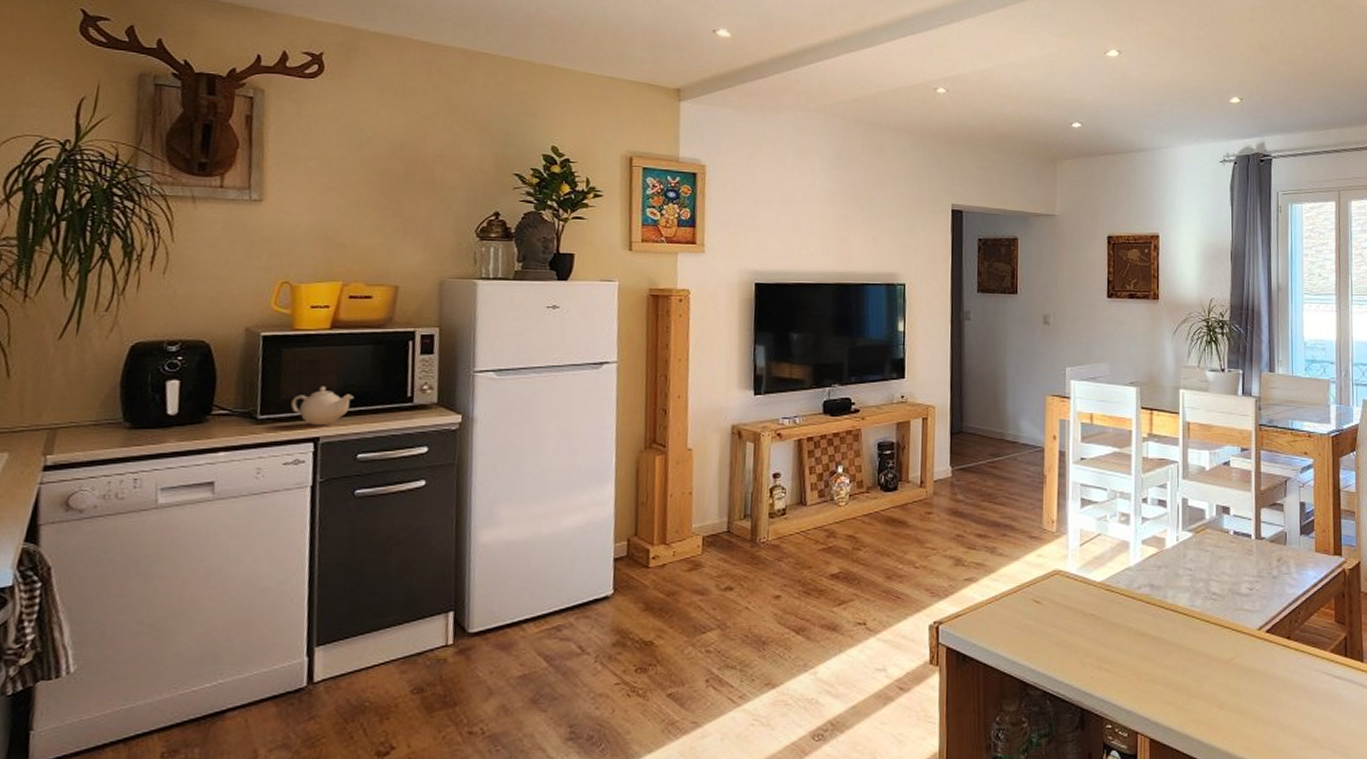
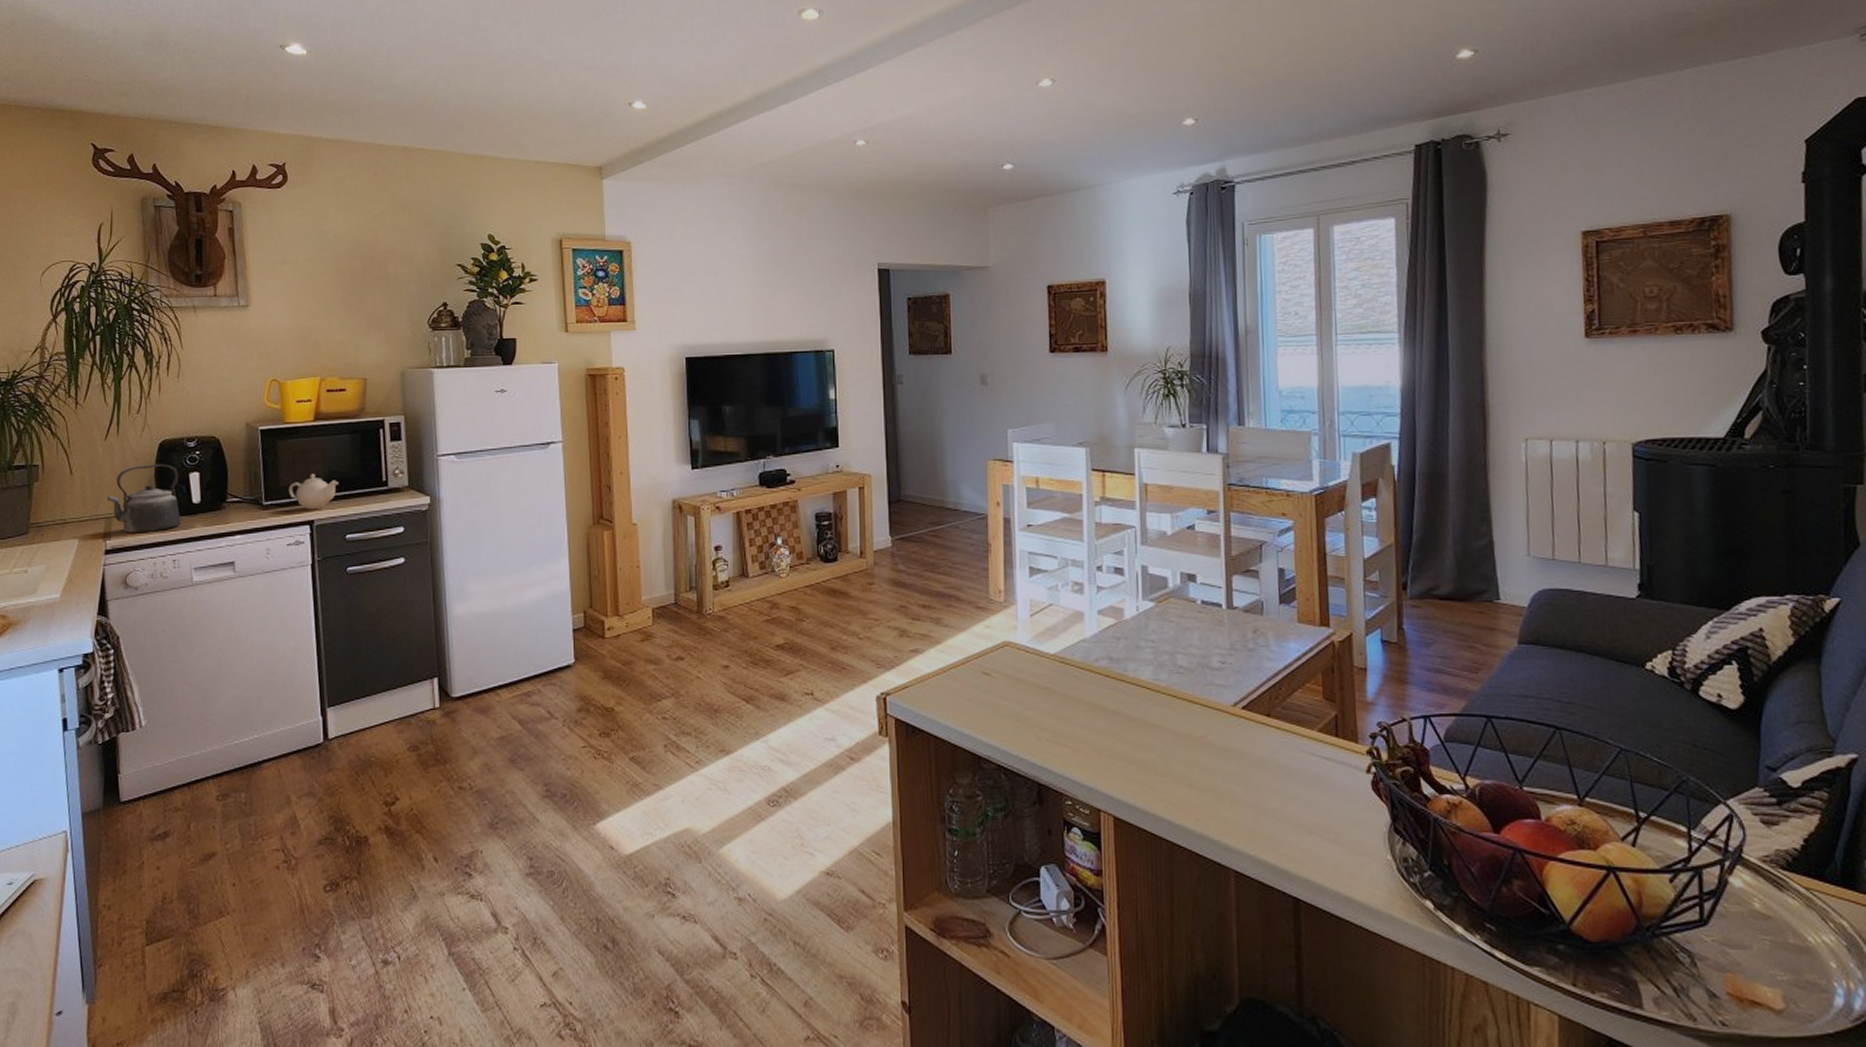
kettle: none [53,369,153,448] -> present [107,464,181,534]

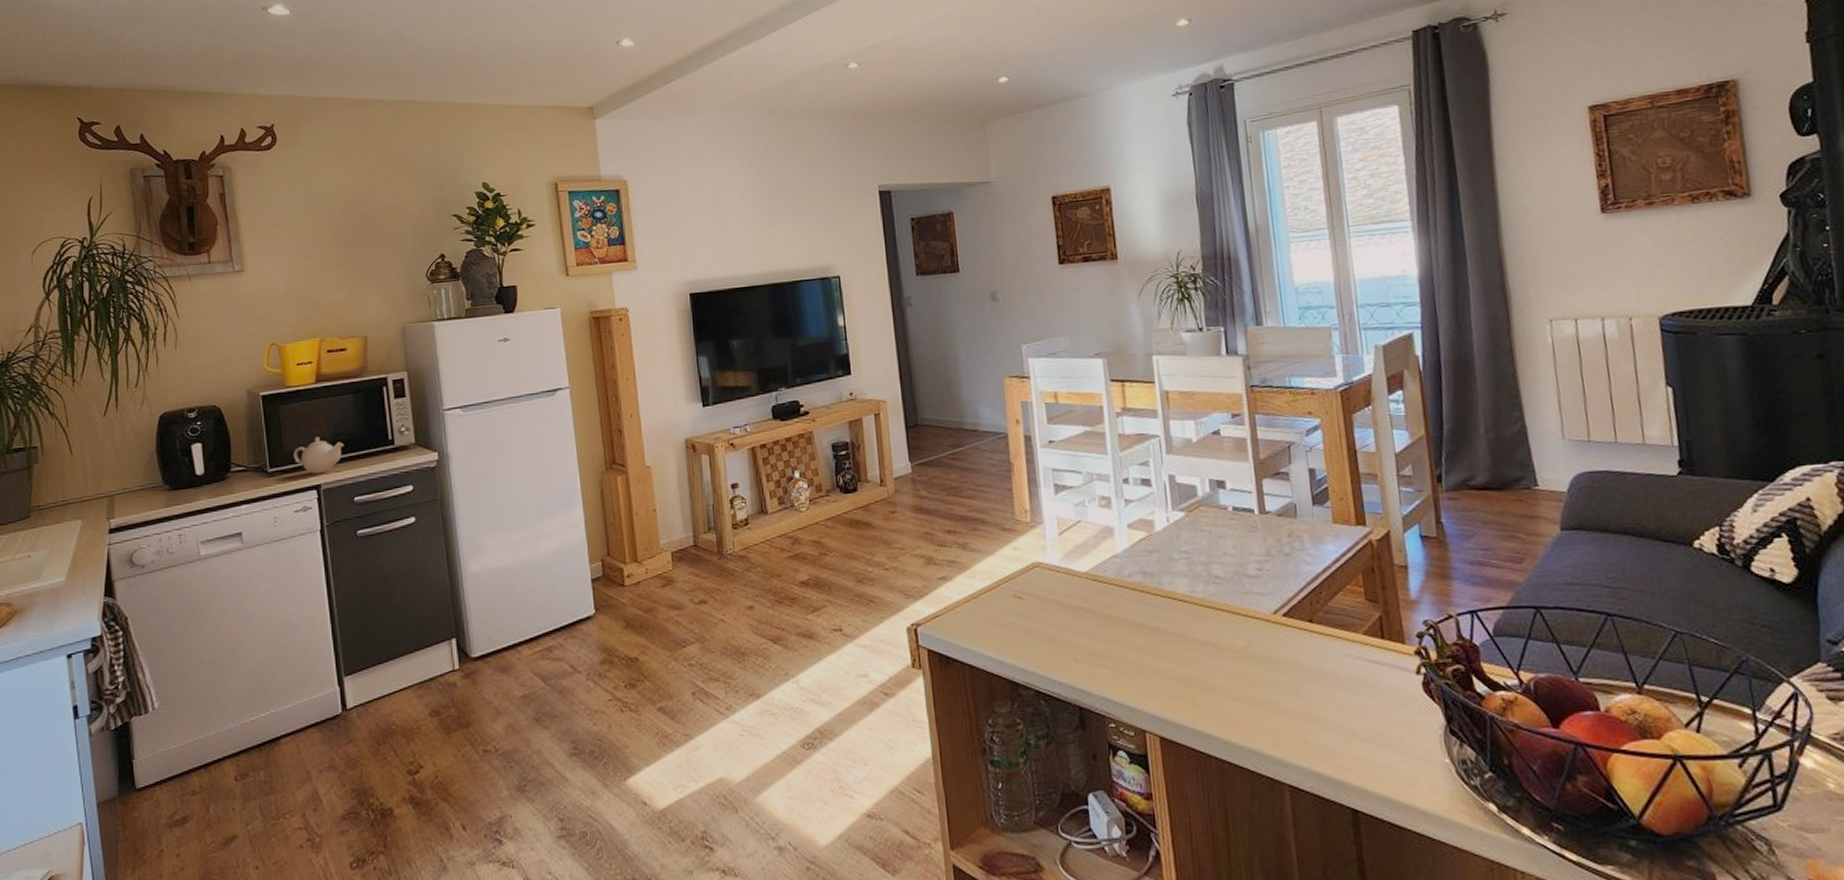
kettle: present [107,464,181,534] -> none [108,437,186,511]

